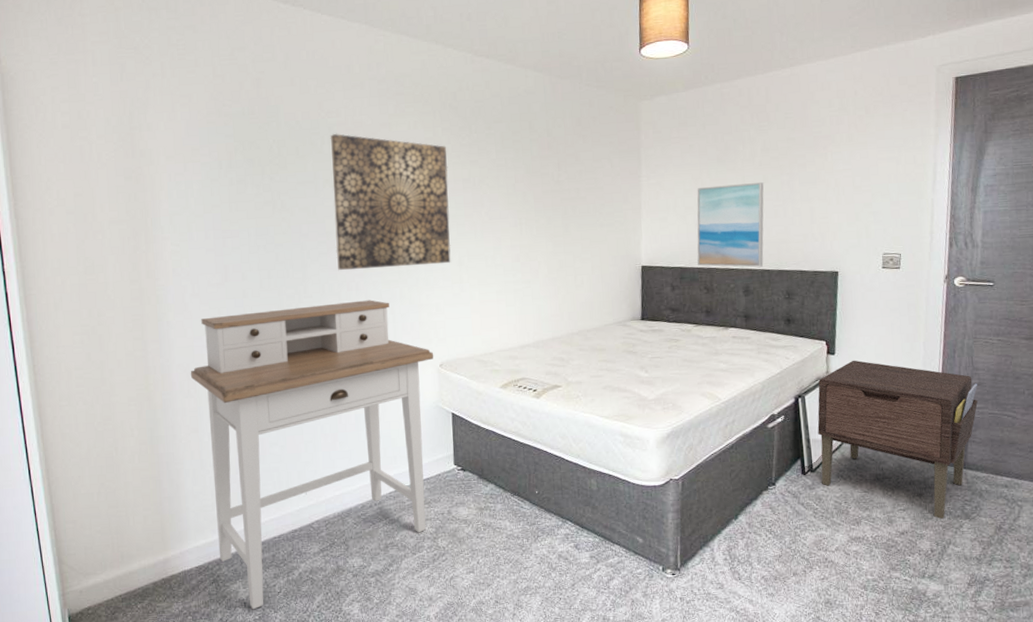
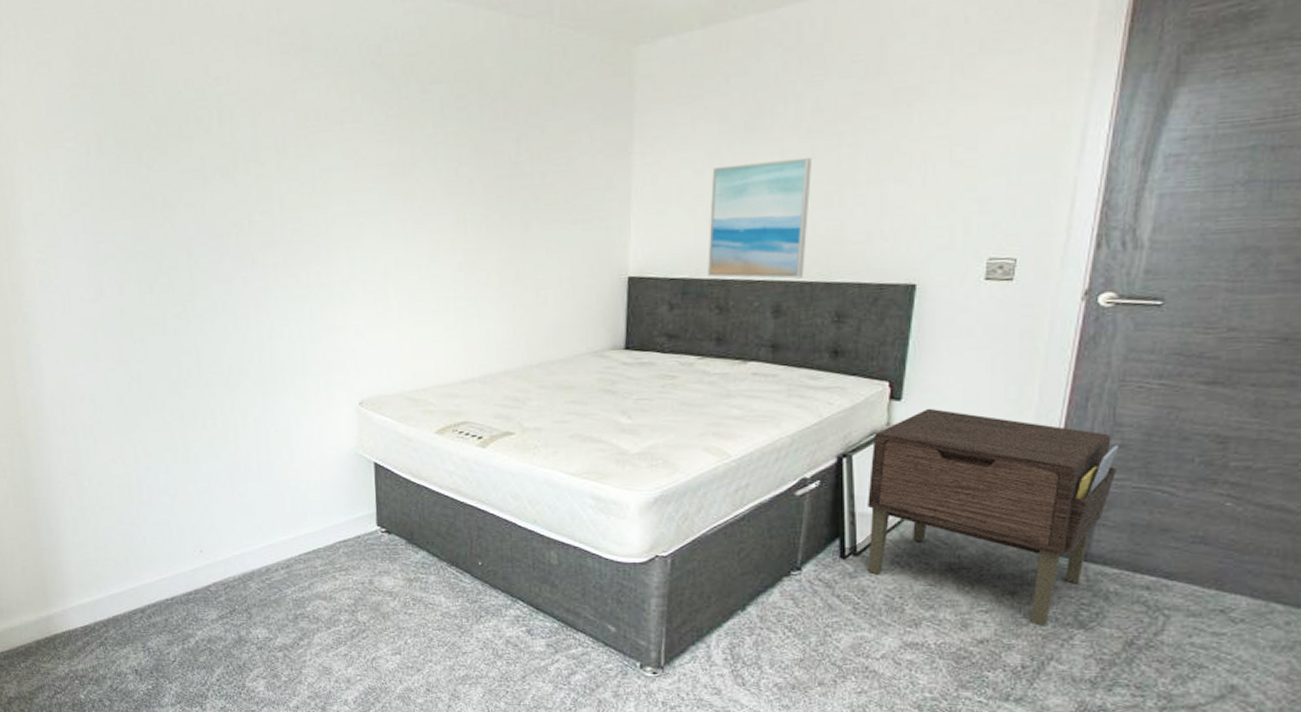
desk: present [190,300,434,610] -> none [65,320,352,679]
wall art: present [330,133,451,270] -> none [219,105,374,283]

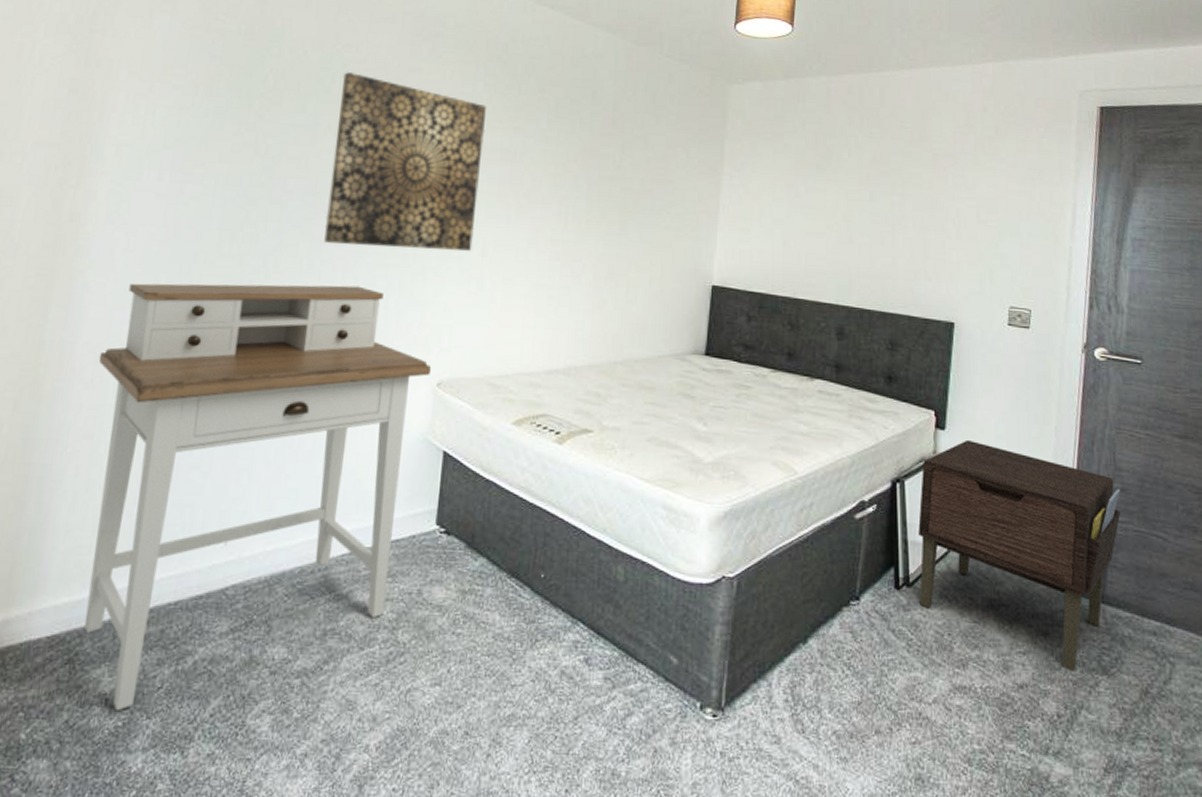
desk: none [65,320,352,679] -> present [84,283,432,712]
wall art: none [219,105,374,283] -> present [324,71,487,252]
wall art: present [708,157,813,279] -> none [782,197,871,305]

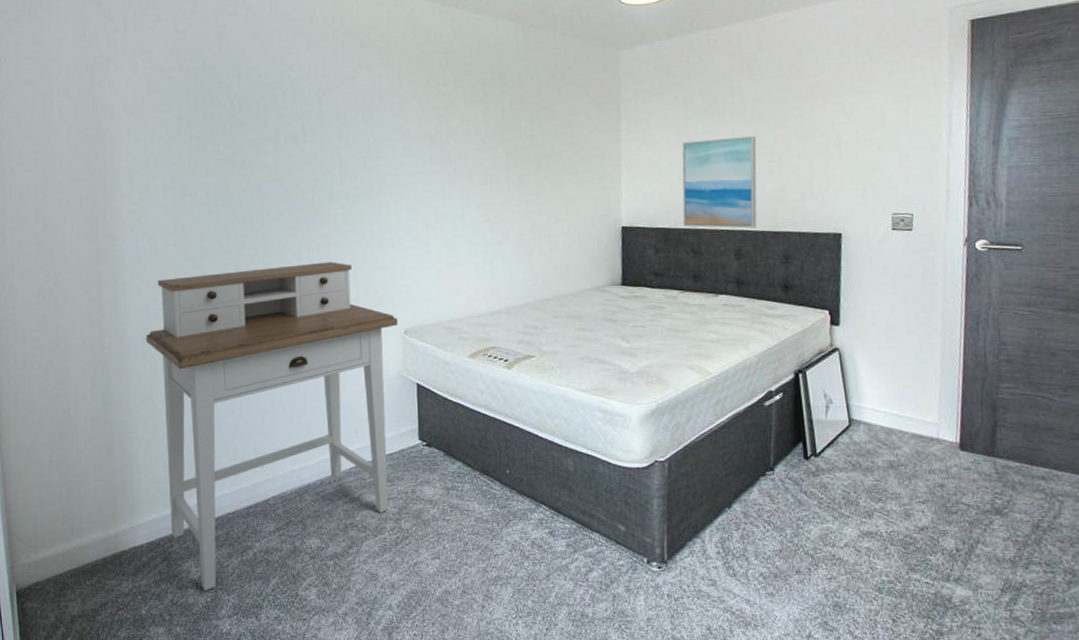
wall art: present [324,71,487,252] -> none [292,87,417,230]
wall art: none [782,197,871,305] -> present [682,135,757,228]
nightstand: present [918,439,1120,672] -> none [821,331,1007,515]

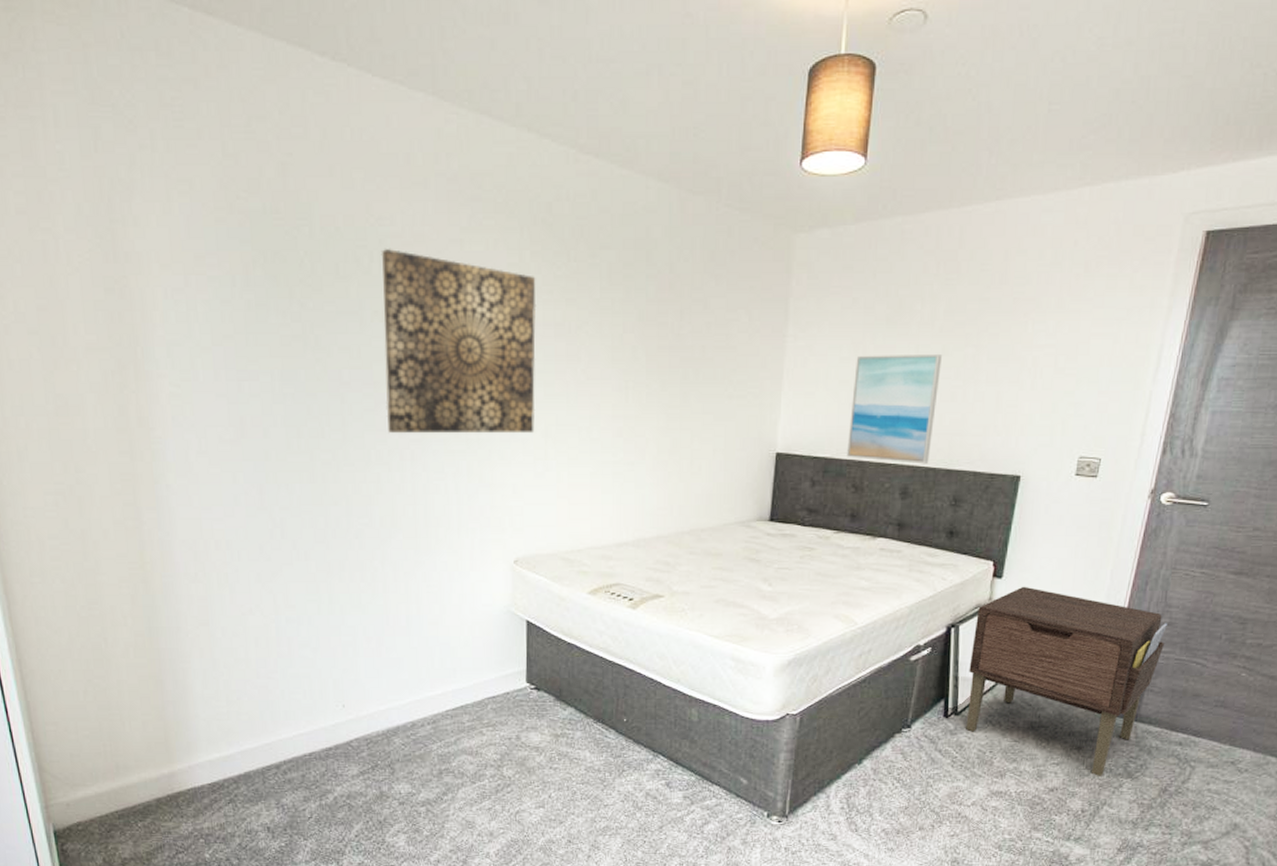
desk: present [145,261,398,591] -> none [197,474,508,836]
wall art: none [292,87,417,230] -> present [381,248,537,434]
nightstand: none [821,331,1007,515] -> present [966,586,1167,777]

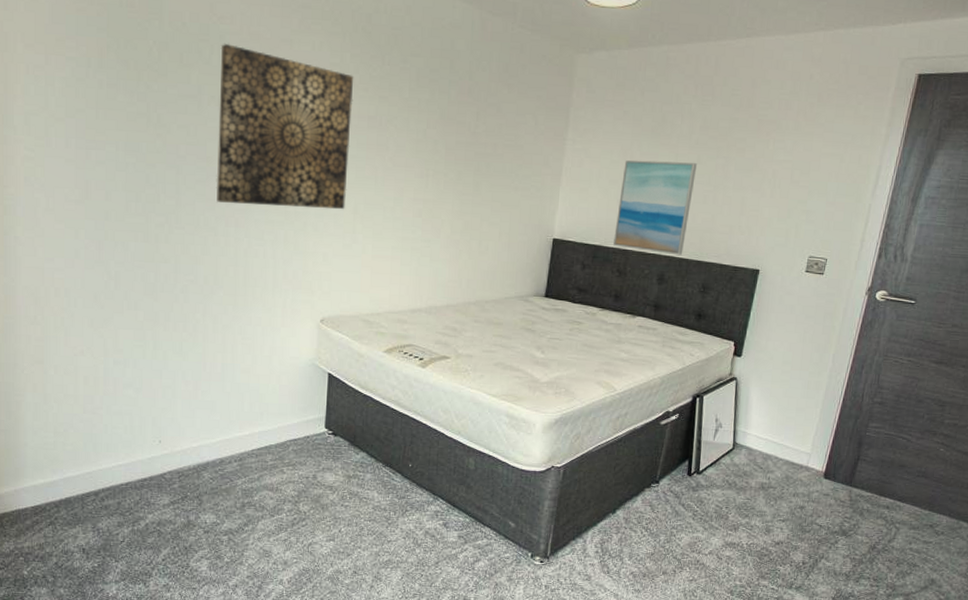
nightstand: present [966,586,1167,777] -> none [706,364,879,534]

